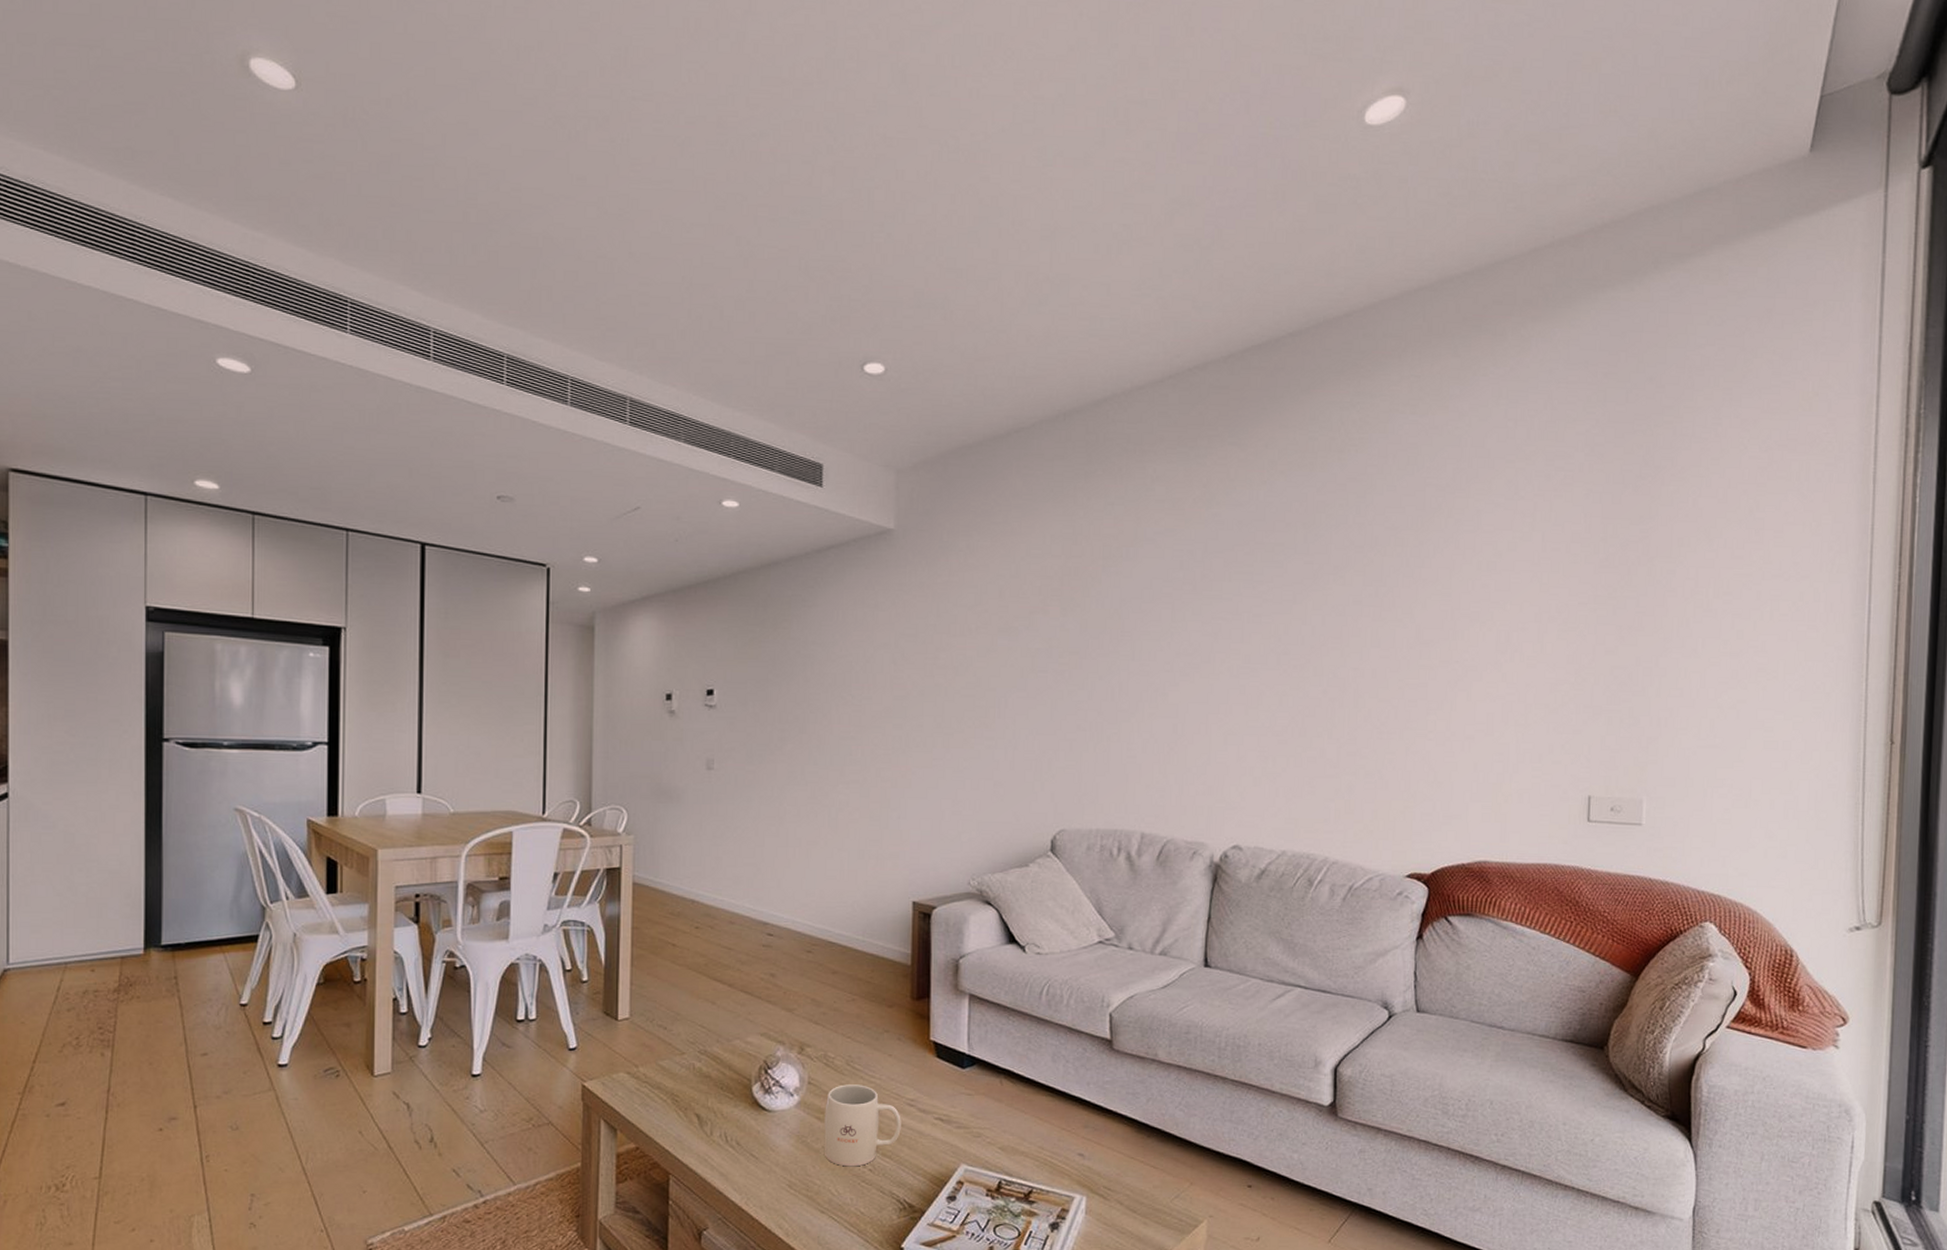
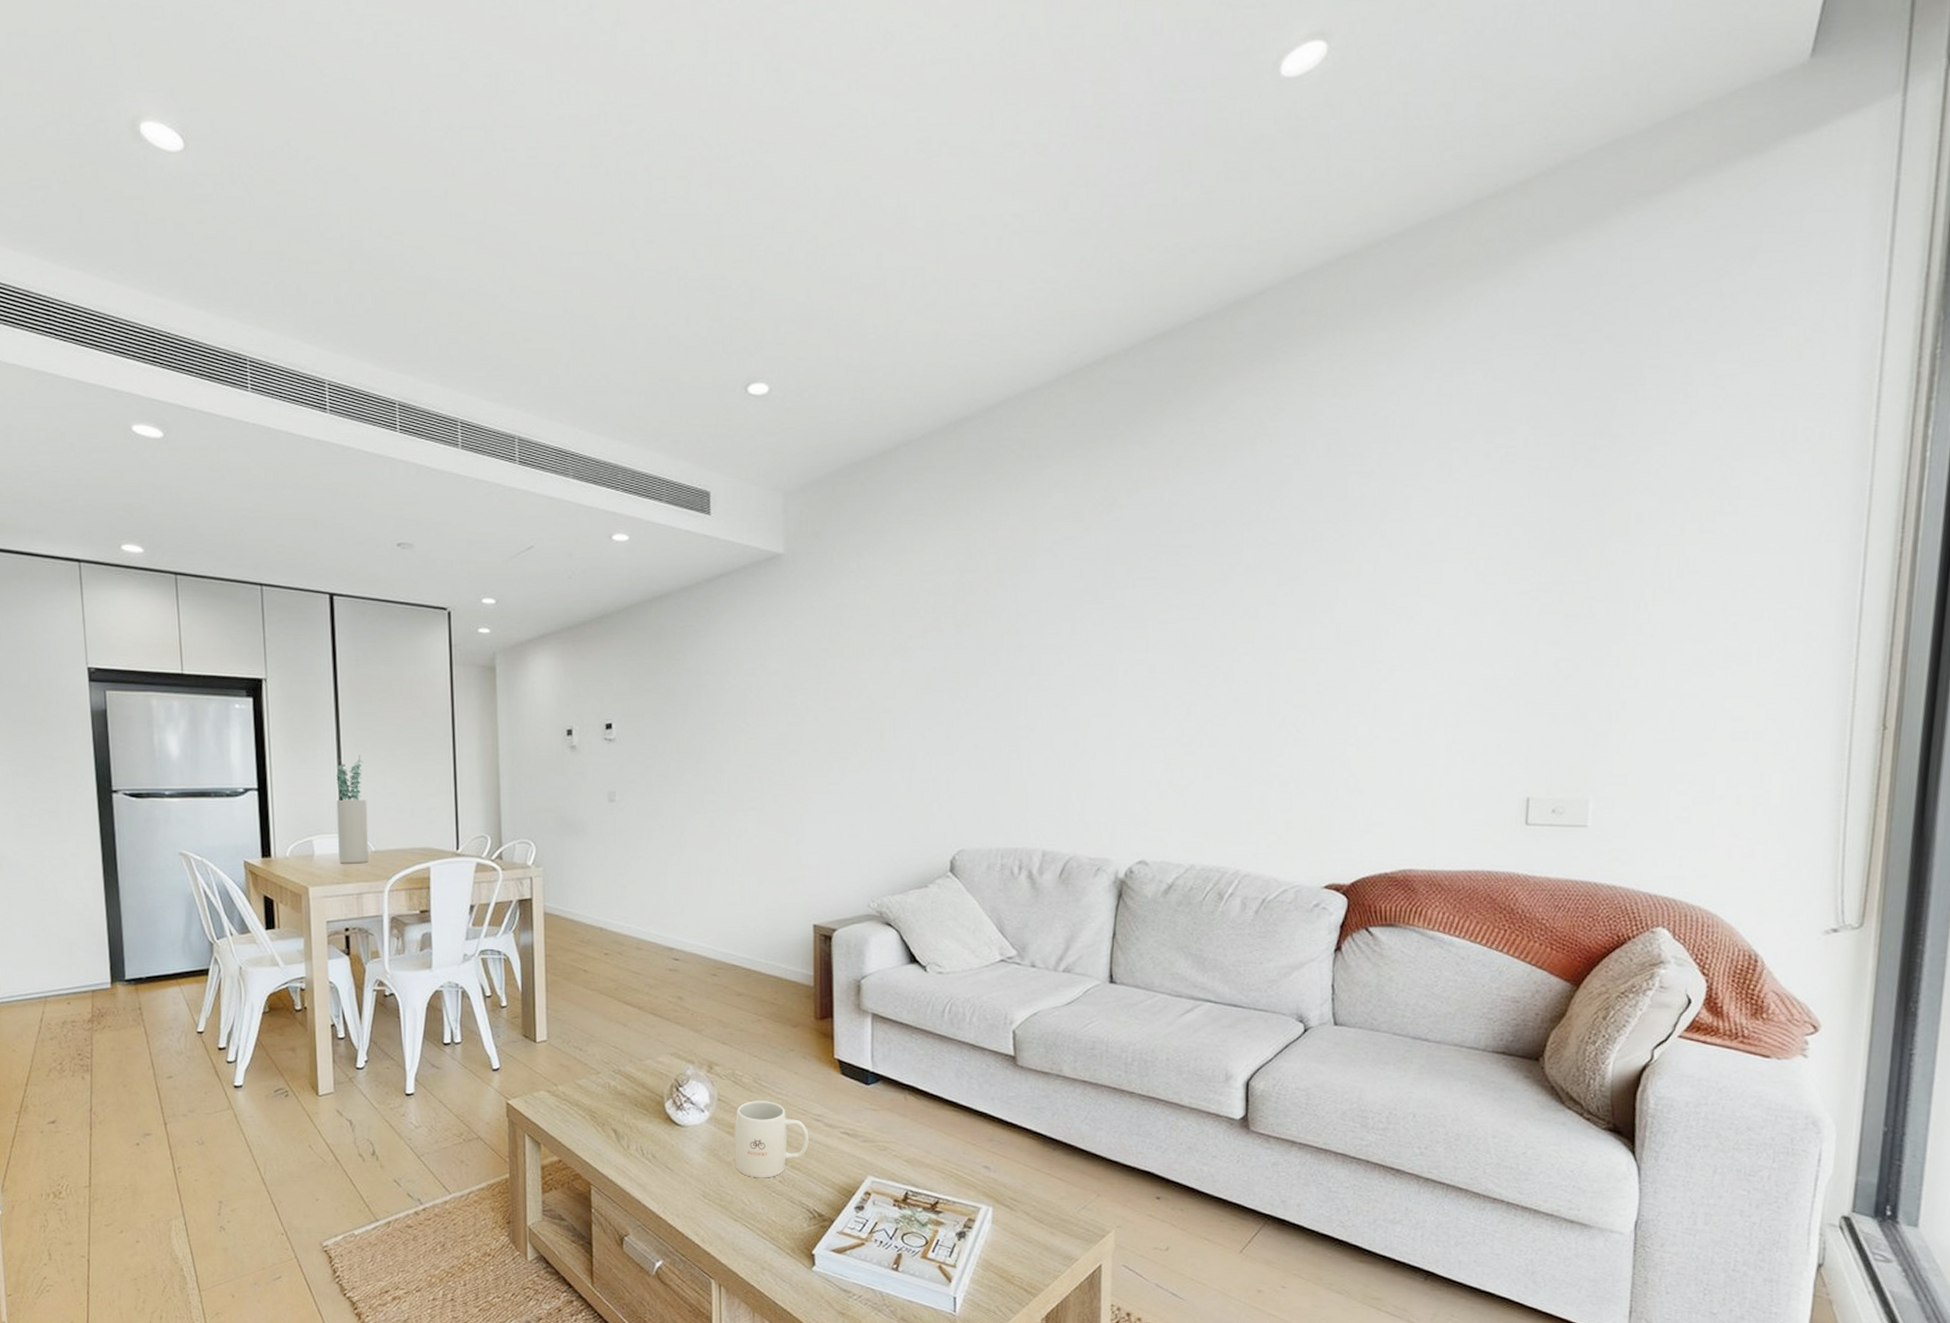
vase: none [414,711,448,826] -> present [336,755,369,864]

